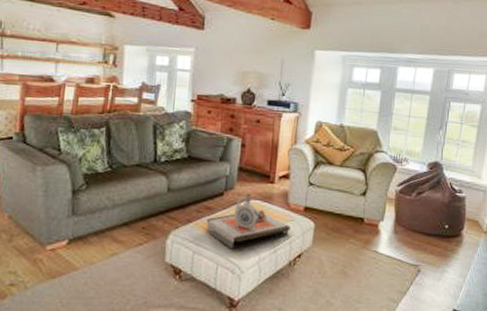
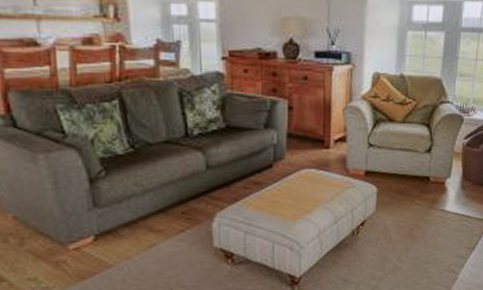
decorative tray: present [206,192,291,250] -> none [256,160,351,225]

